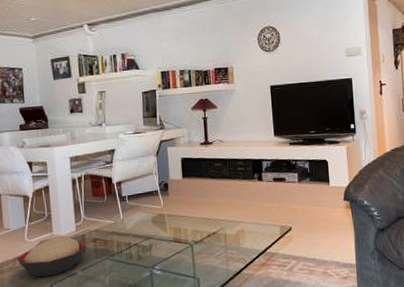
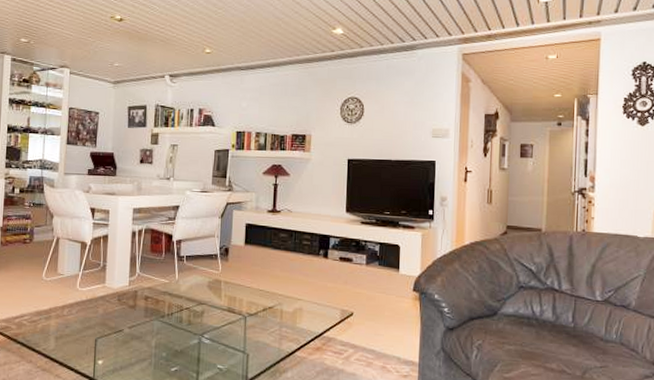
decorative bowl: present [17,236,86,277] -> none [66,288,137,330]

